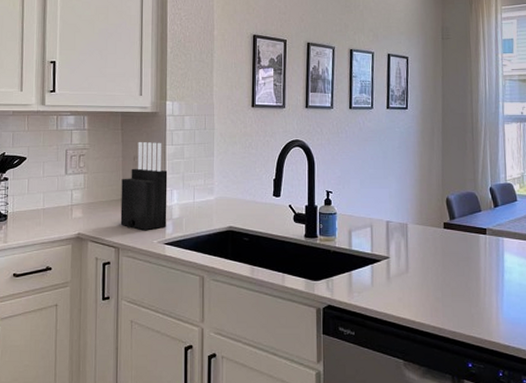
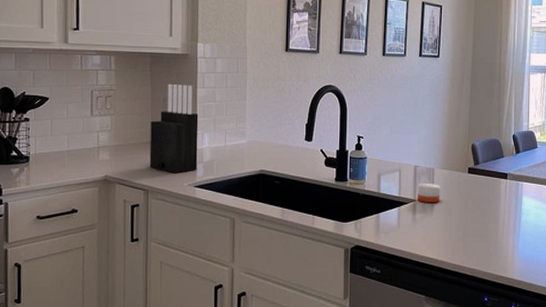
candle: none [391,239,415,260] -> present [417,182,440,202]

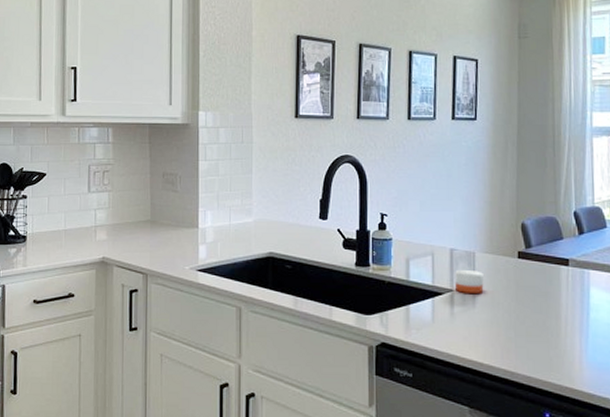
knife block: present [149,84,199,173] -> none [148,157,201,255]

